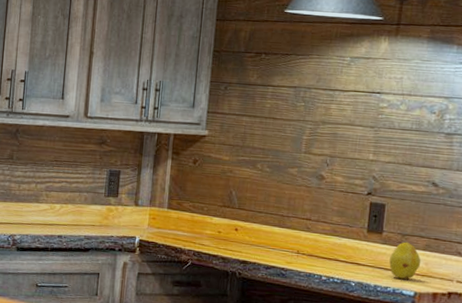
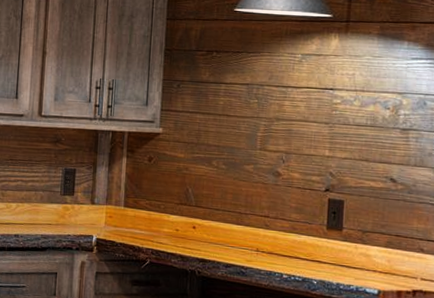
fruit: present [389,241,421,279] -> none [351,238,384,277]

